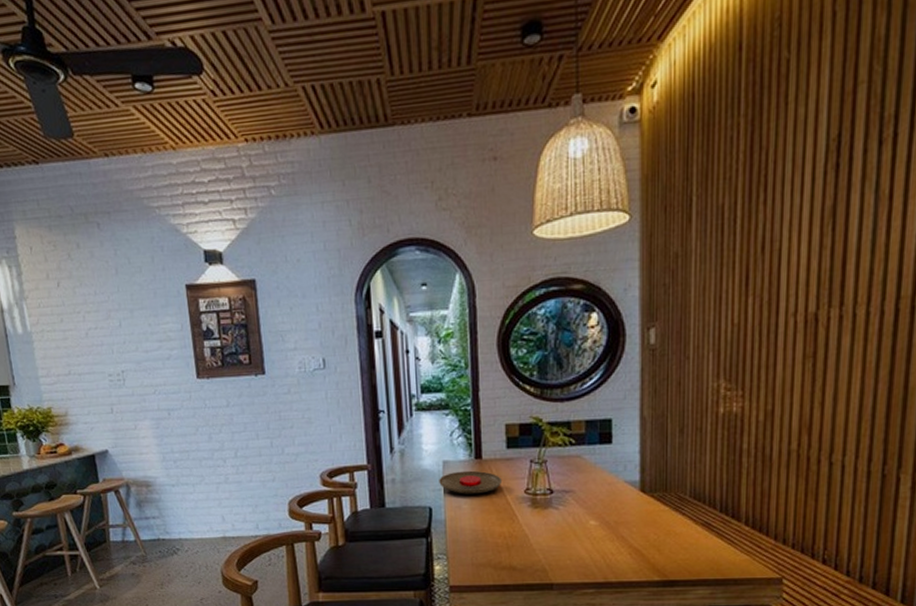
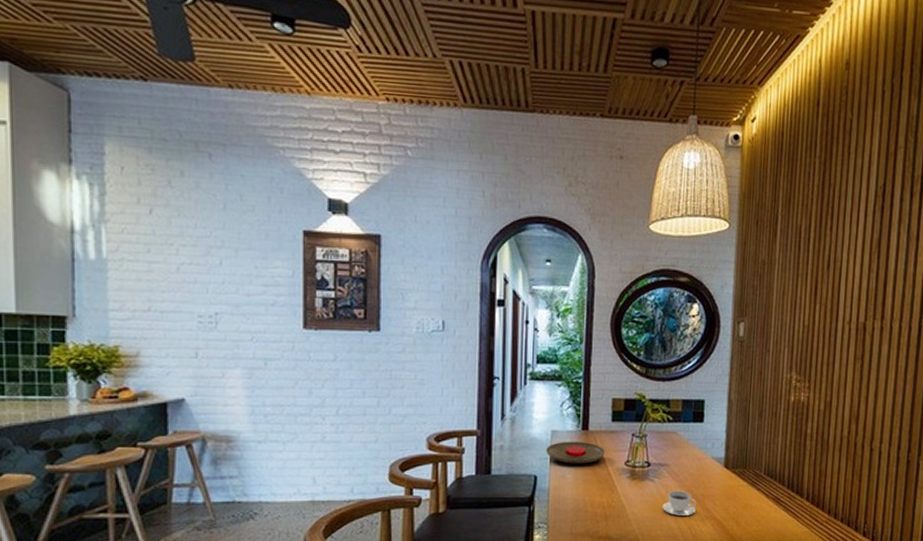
teacup: none [570,518,610,544] -> present [662,491,697,516]

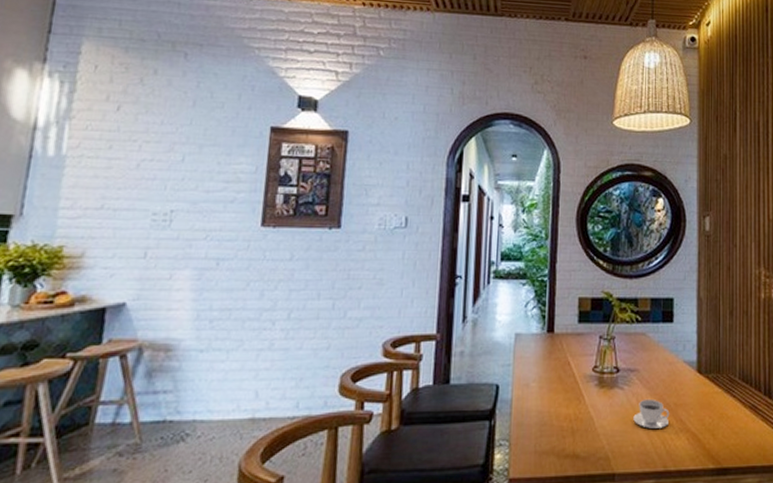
plate: present [546,441,606,464] -> none [509,345,572,371]

